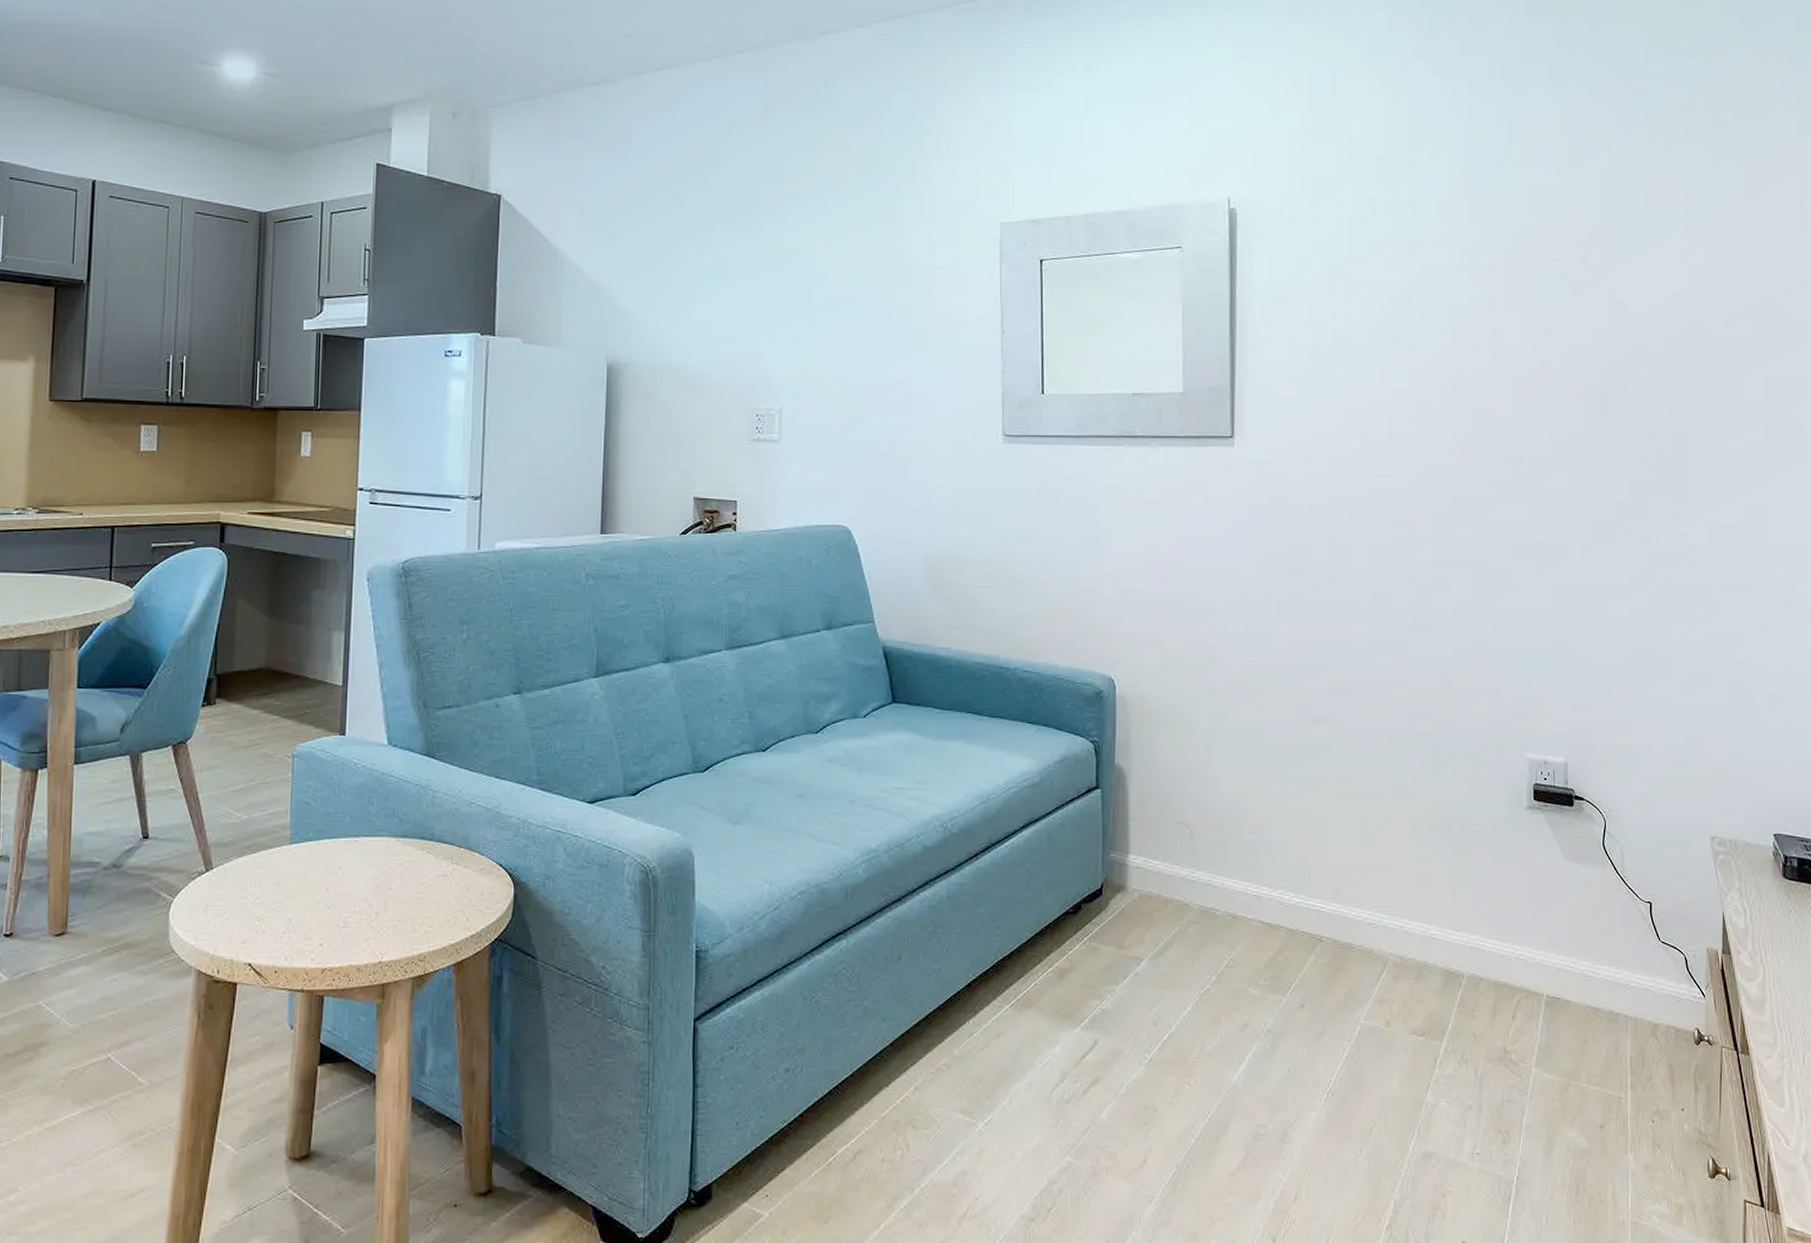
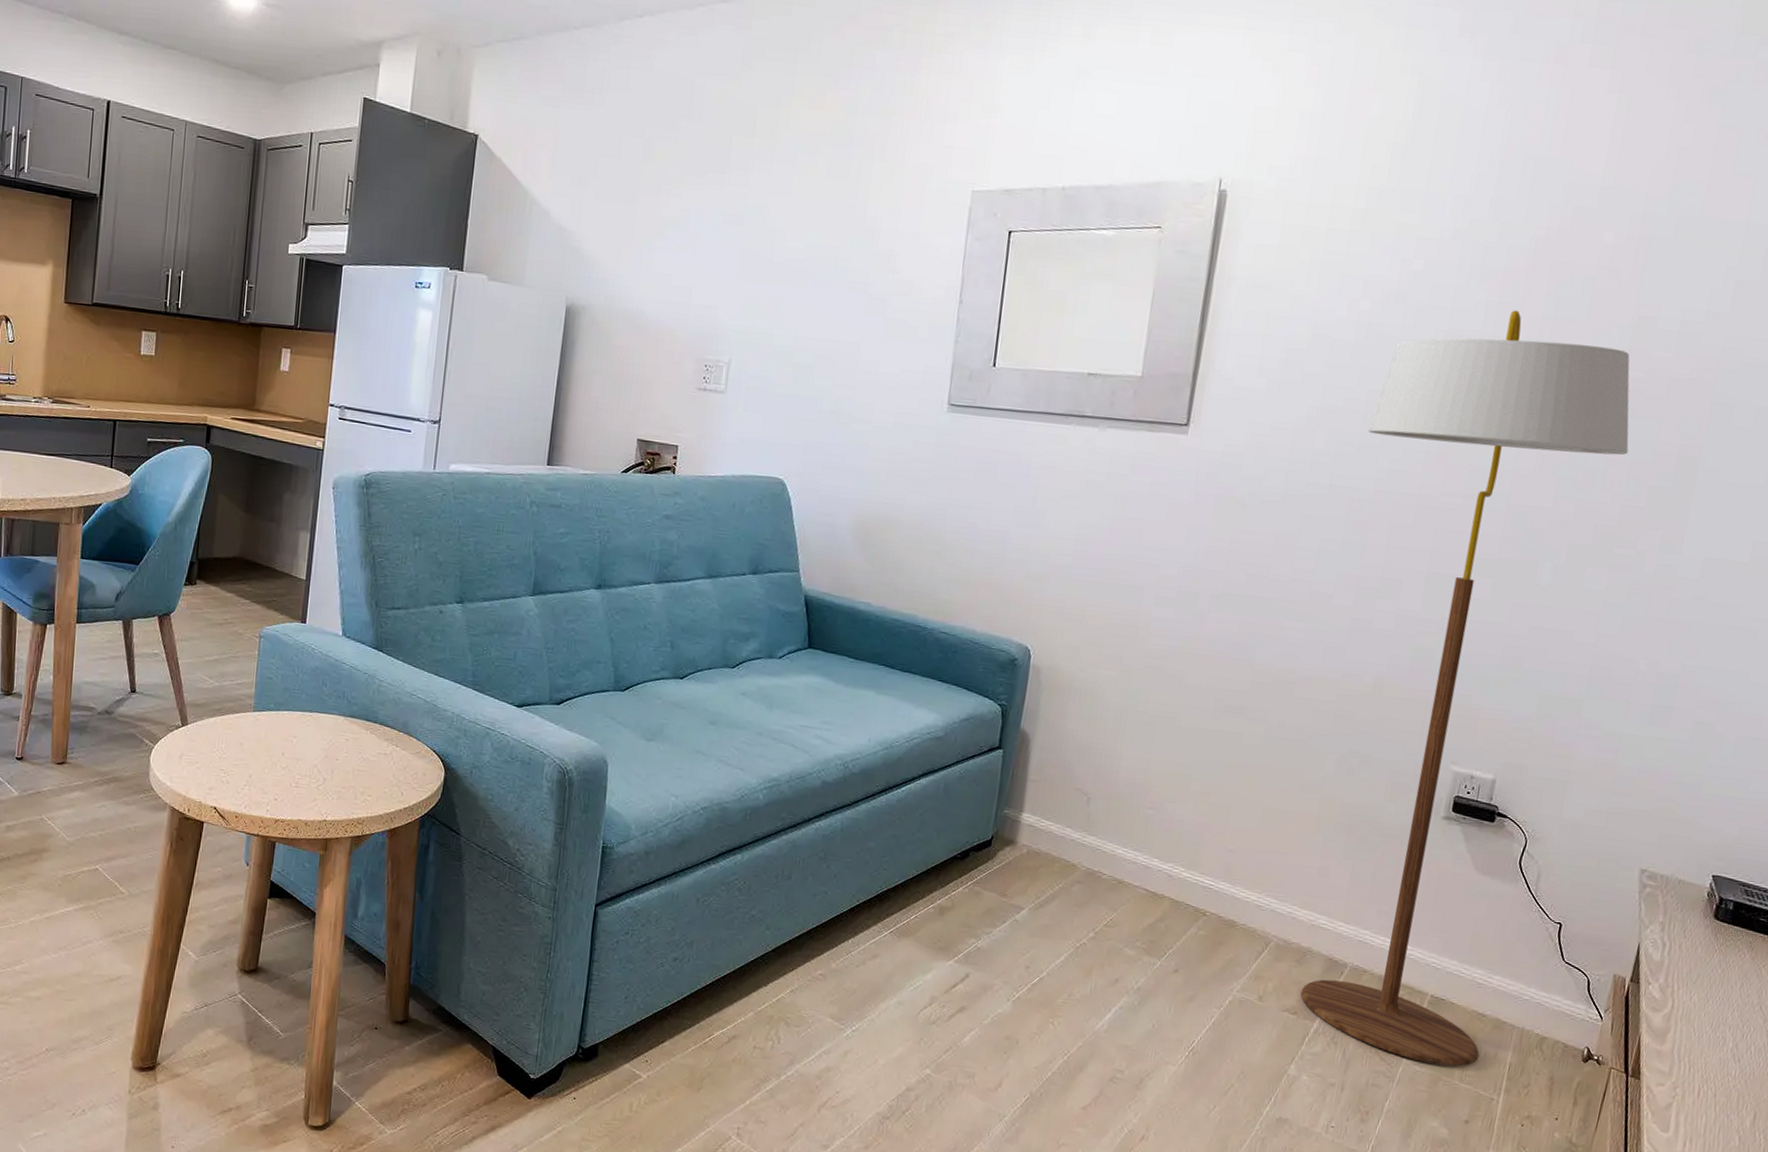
floor lamp: none [1397,304,1626,1070] -> present [1300,310,1630,1067]

